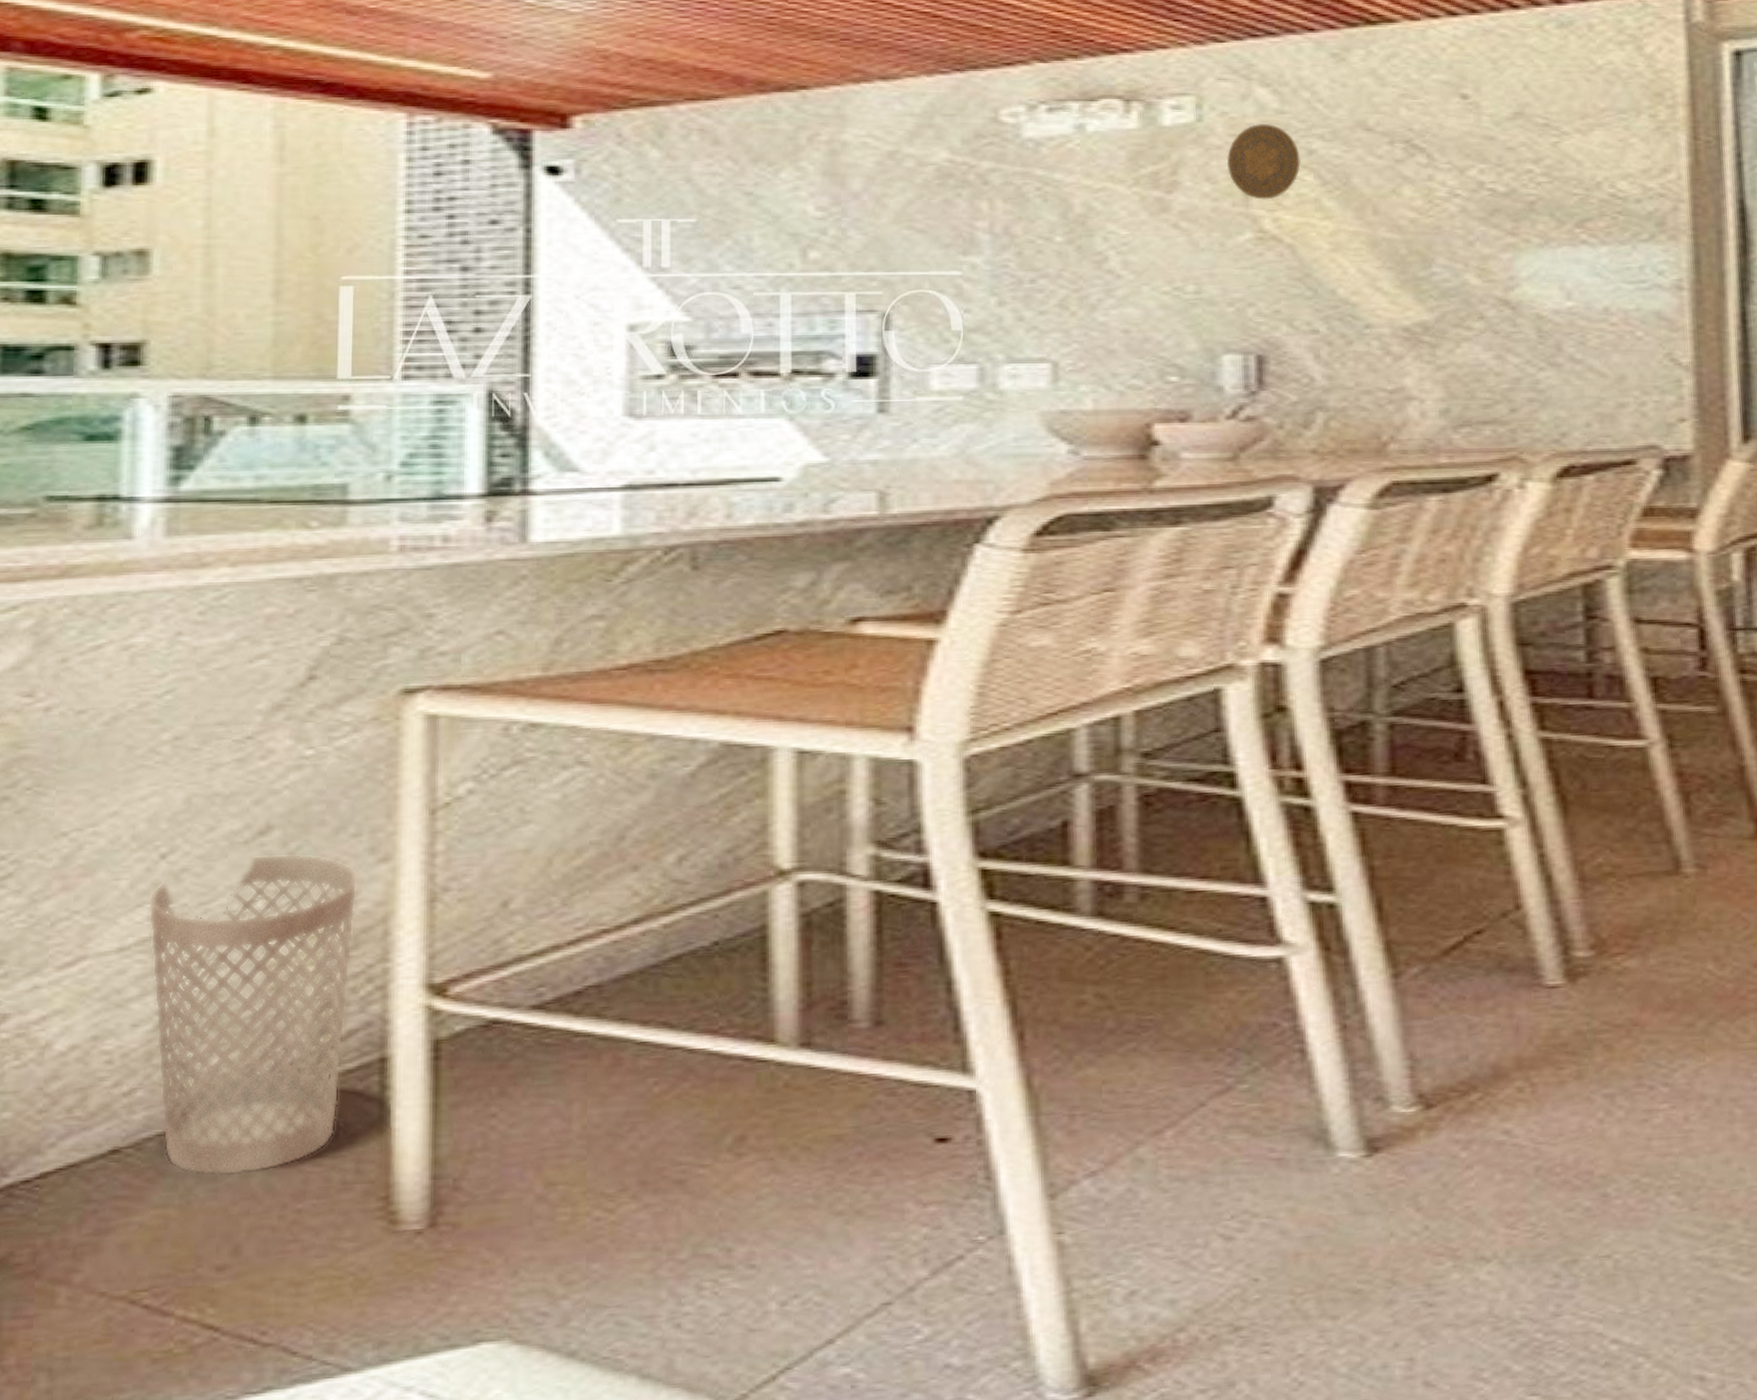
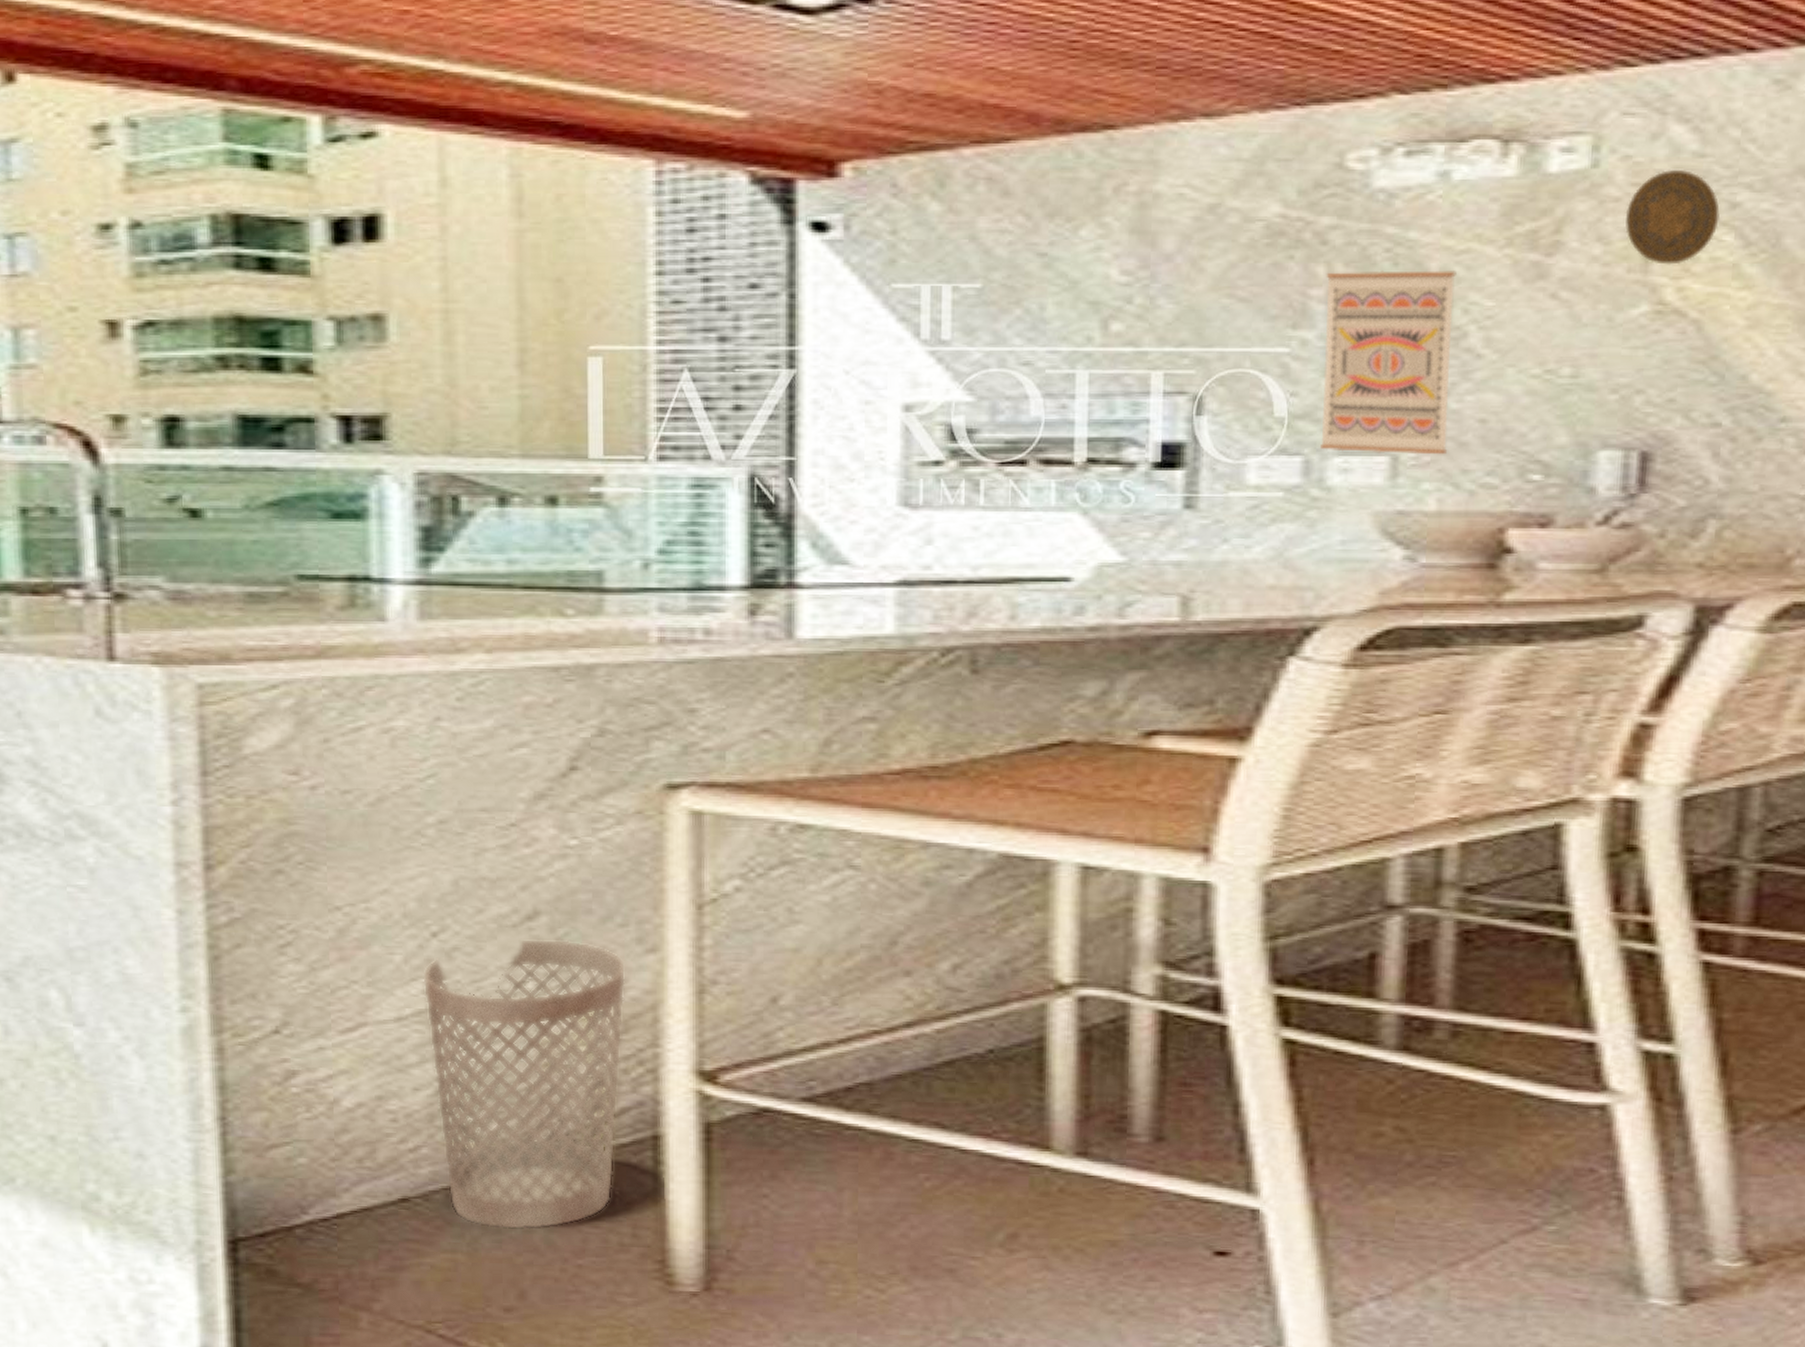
wall art: none [988,205,1099,362] -> present [1319,270,1456,455]

